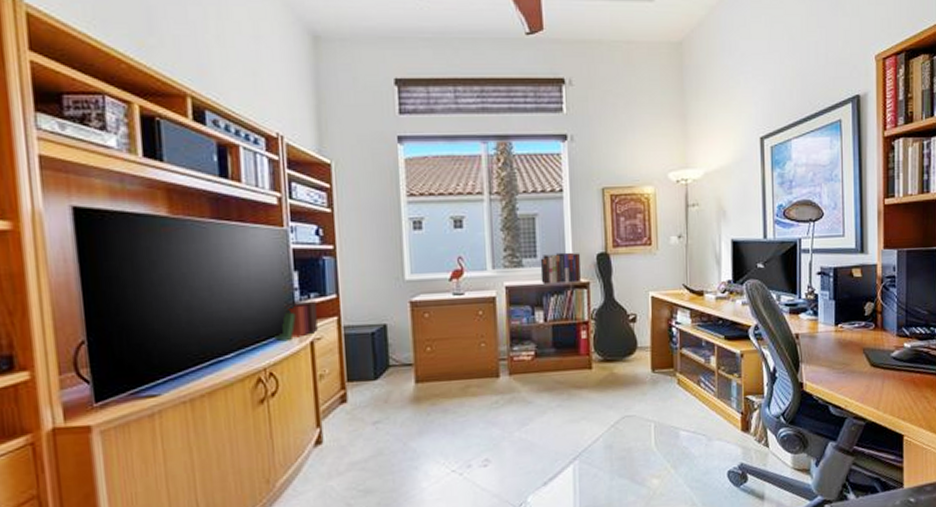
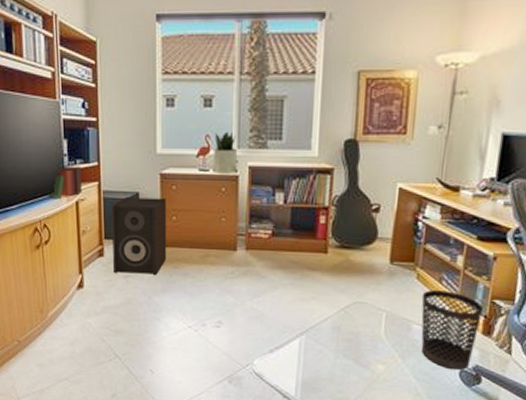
speaker: none [355,328,423,420] -> present [112,197,167,276]
planter: none [466,251,496,298] -> present [211,131,239,175]
books: present [540,252,581,284] -> none [284,136,326,168]
trash bin: none [684,392,739,473] -> present [421,290,483,371]

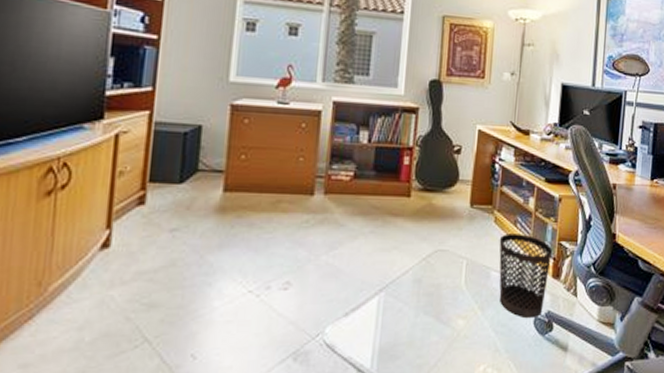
books: present [48,166,82,198] -> none [76,89,129,130]
speaker: present [112,197,167,276] -> none [156,131,236,228]
planter: present [211,131,239,175] -> none [291,62,323,110]

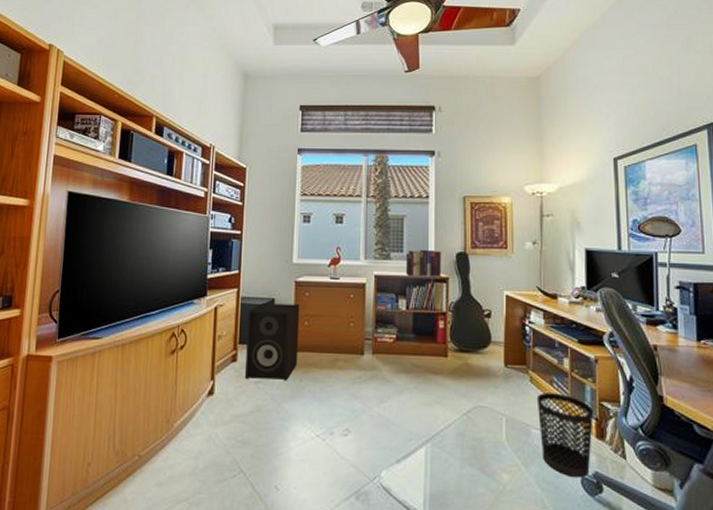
speaker: none [156,131,236,228] -> present [245,303,300,381]
books: none [370,74,413,107] -> present [405,249,441,277]

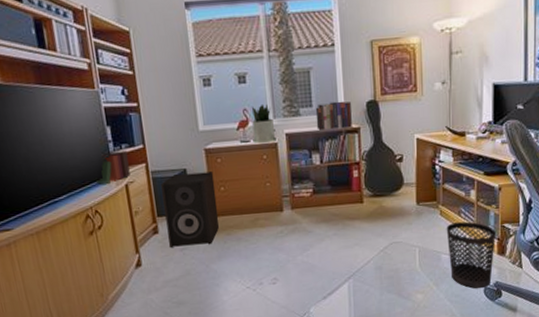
books: none [189,274,223,304] -> present [96,150,130,184]
planter: none [341,244,366,283] -> present [251,103,278,144]

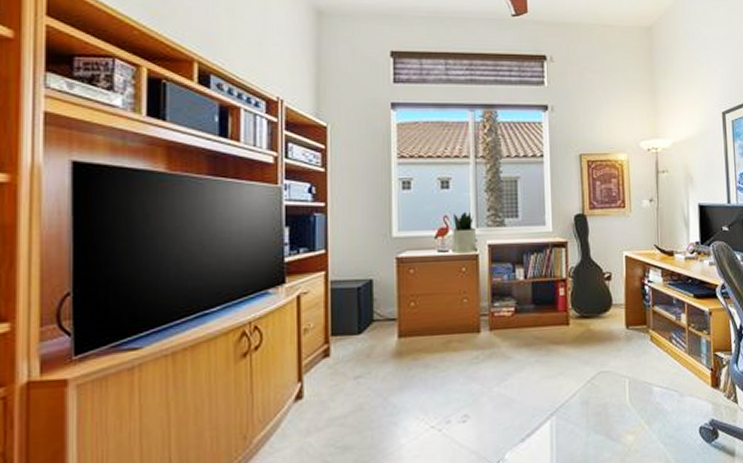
books: present [96,150,130,184] -> none [262,255,305,294]
speaker: present [161,171,220,247] -> none [341,284,405,375]
books: present [315,101,352,131] -> none [521,213,559,243]
trash bin: present [446,221,496,289] -> none [657,349,709,429]

